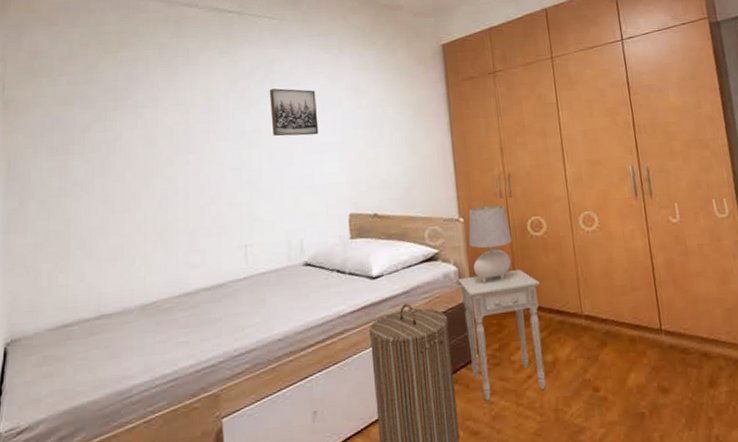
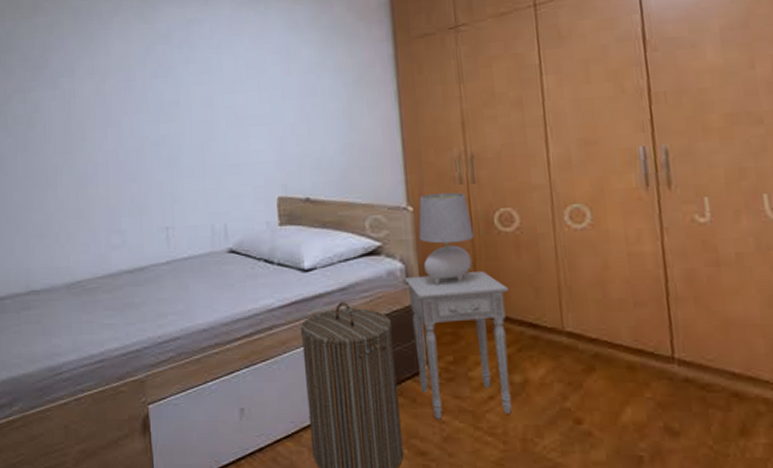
wall art: present [269,88,319,137] -> none [187,53,243,108]

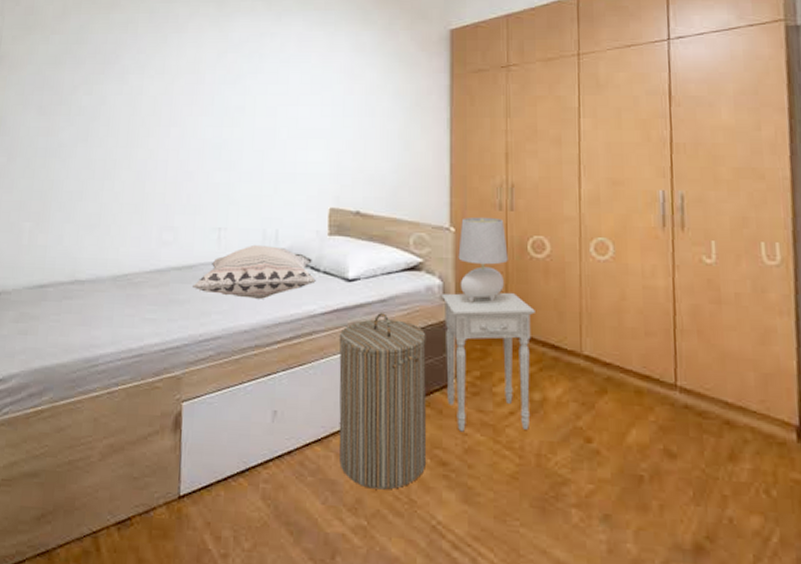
decorative pillow: none [146,241,271,297] -> present [193,244,316,299]

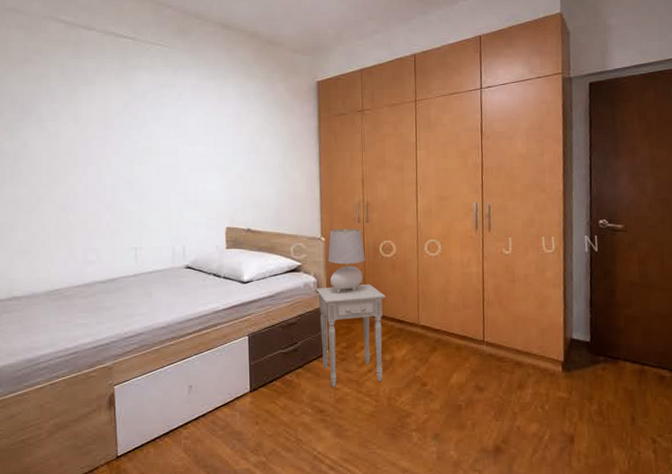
decorative pillow: present [193,244,316,299] -> none [116,259,218,302]
laundry hamper: present [339,313,427,490] -> none [238,306,309,435]

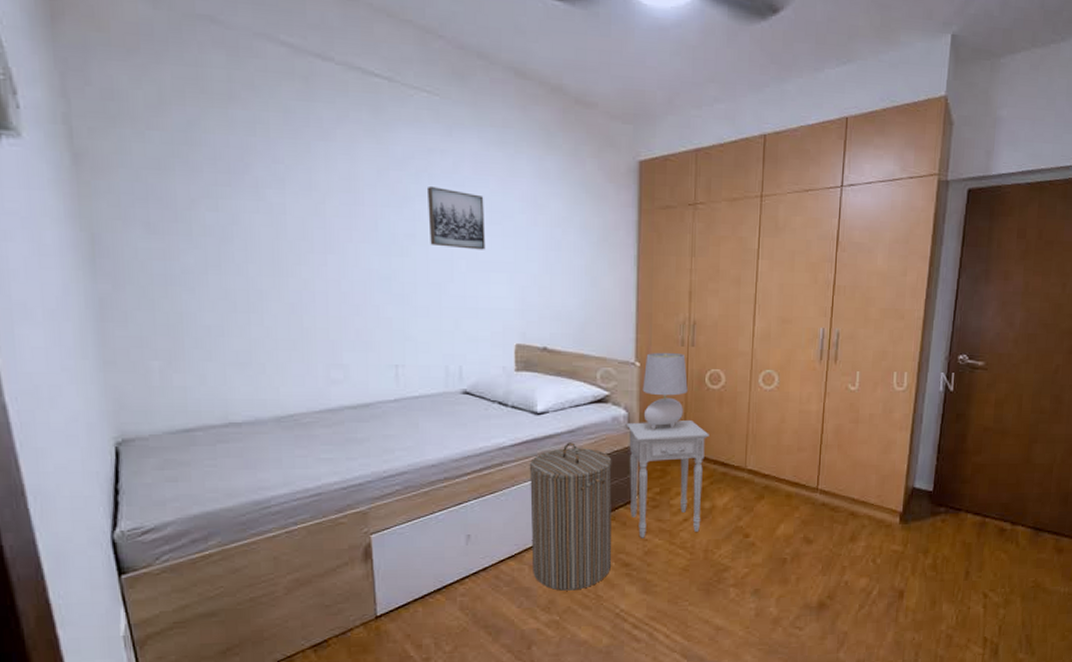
wall art: none [159,111,202,156] -> present [426,185,486,250]
laundry hamper: none [238,306,309,435] -> present [529,442,612,591]

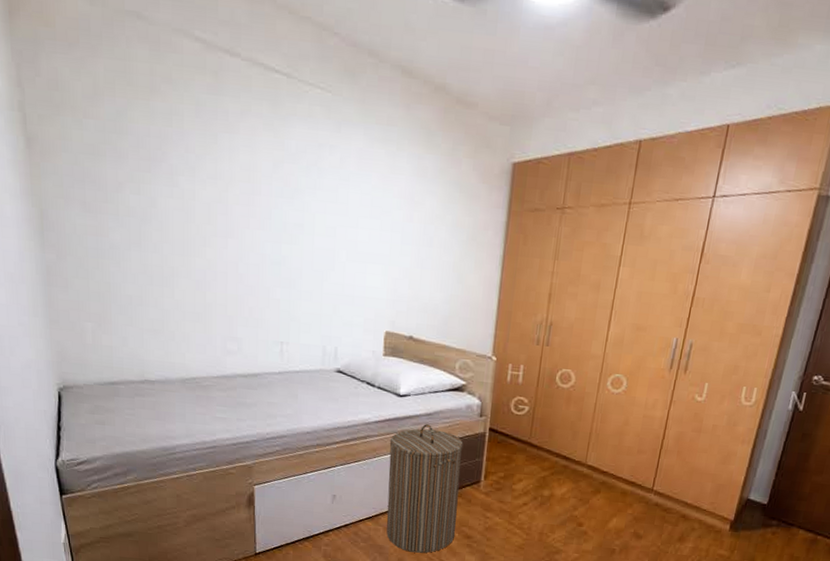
wall art: present [426,185,486,250] -> none [315,179,366,242]
nightstand: present [627,419,709,538] -> none [476,411,555,516]
table lamp: present [642,352,688,430] -> none [495,349,540,421]

